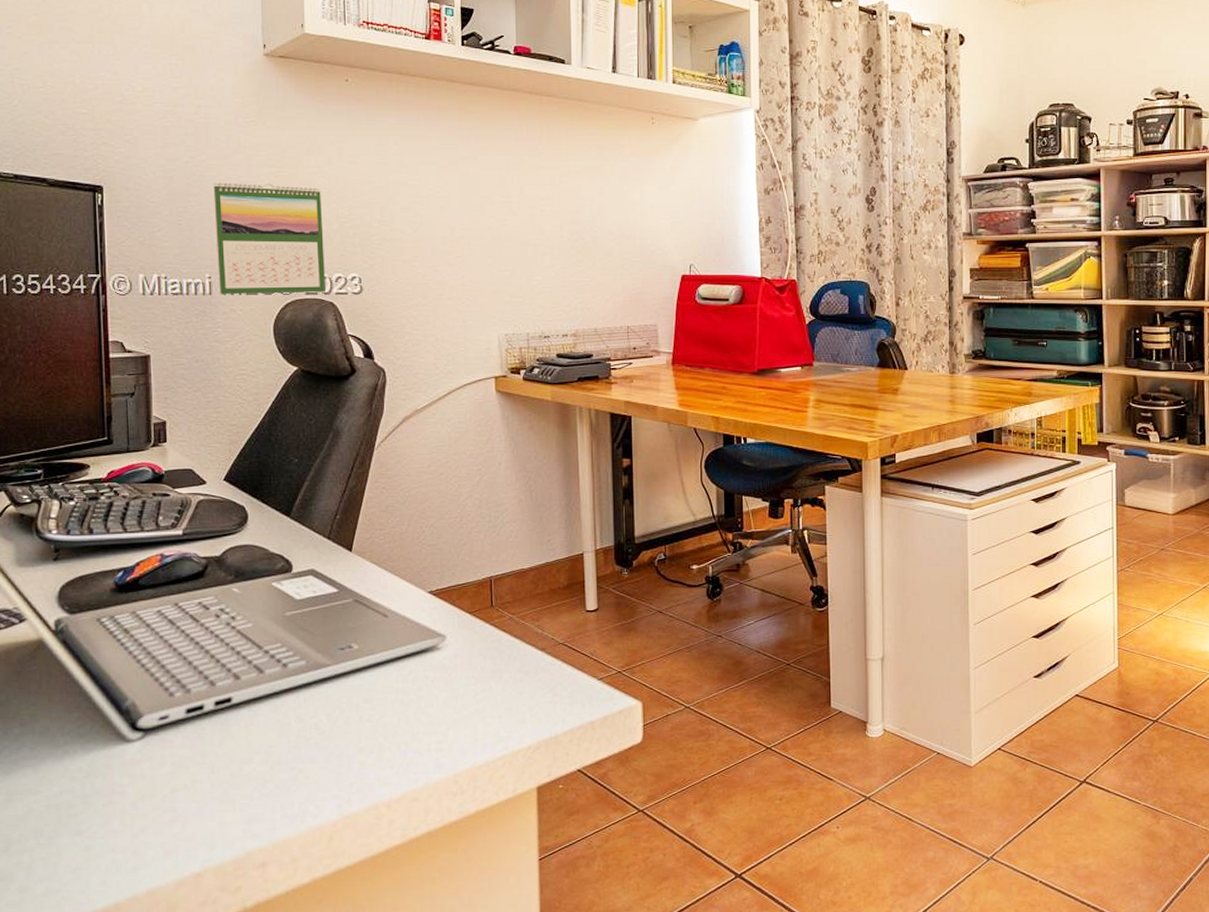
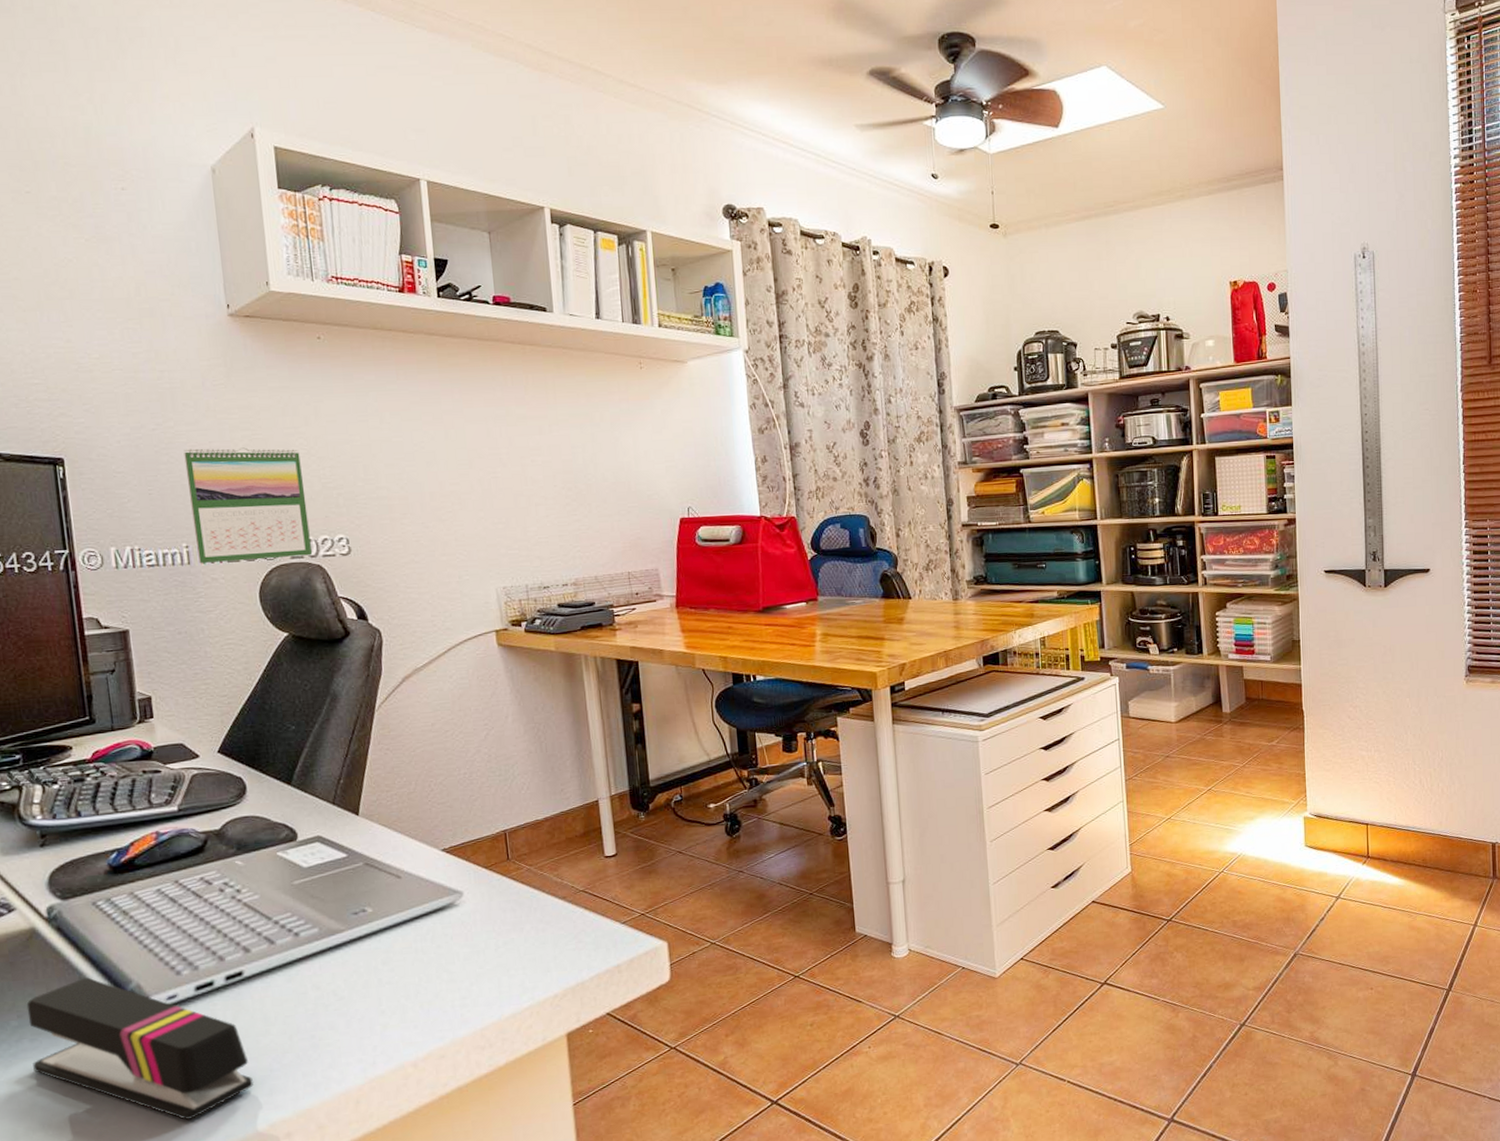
stapler: none [29,692,235,840] -> present [26,977,254,1120]

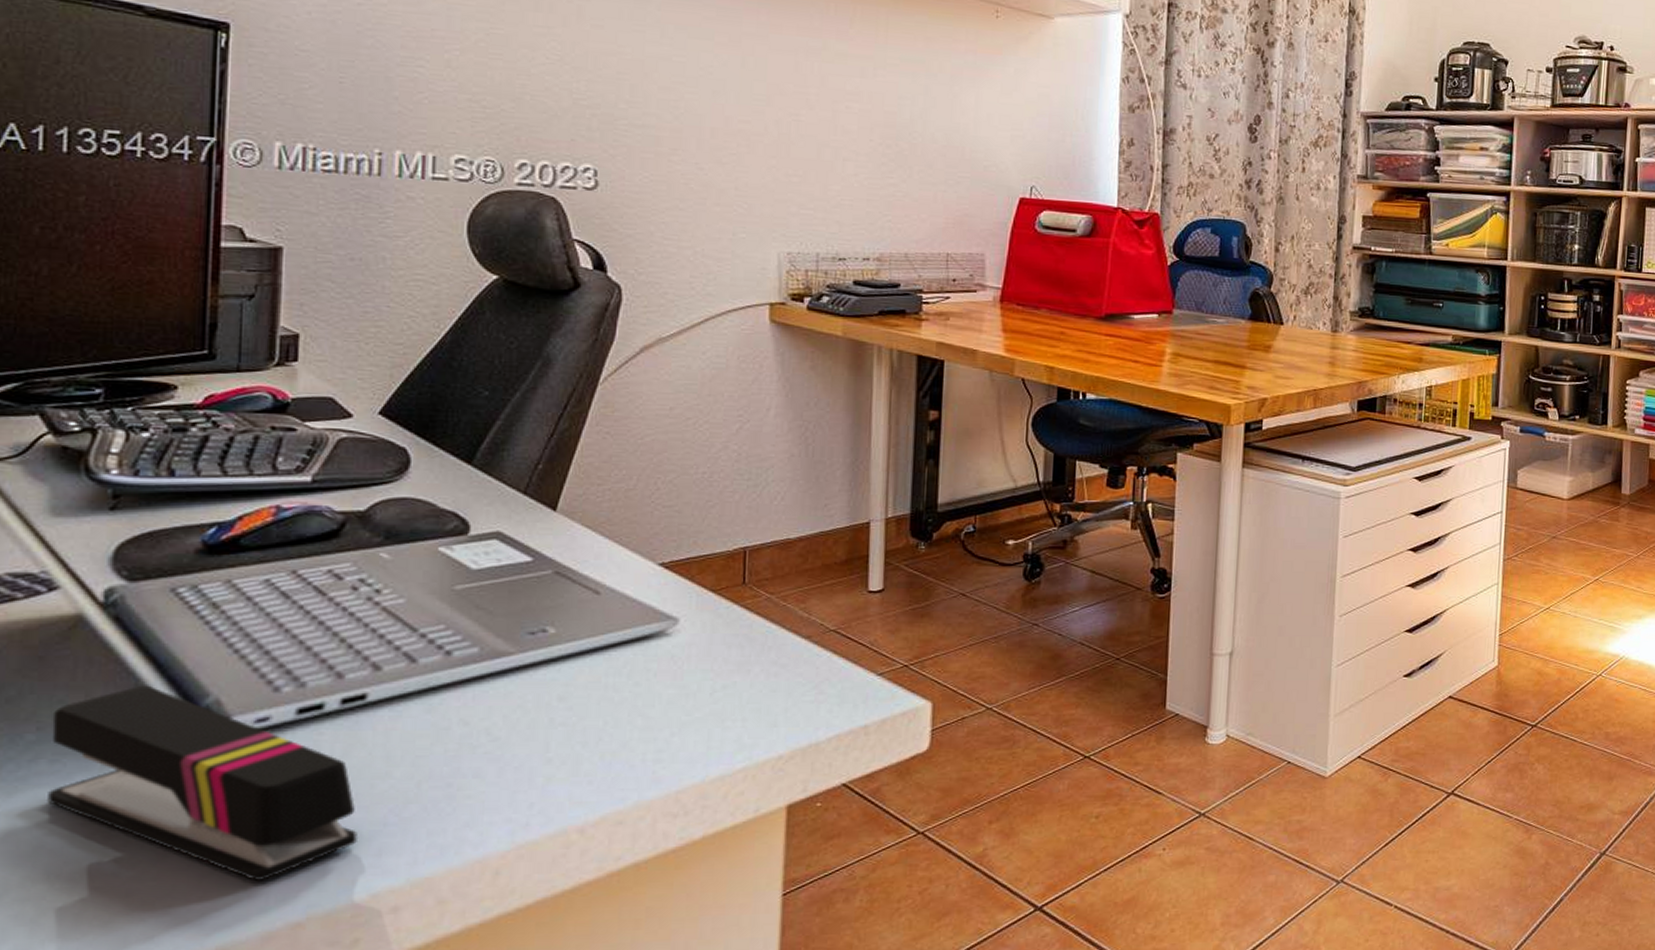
calendar: present [183,447,313,564] -> none [392,33,550,184]

